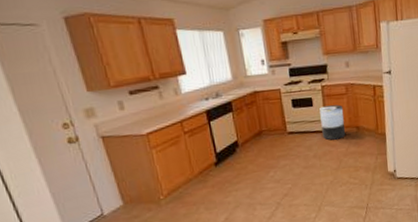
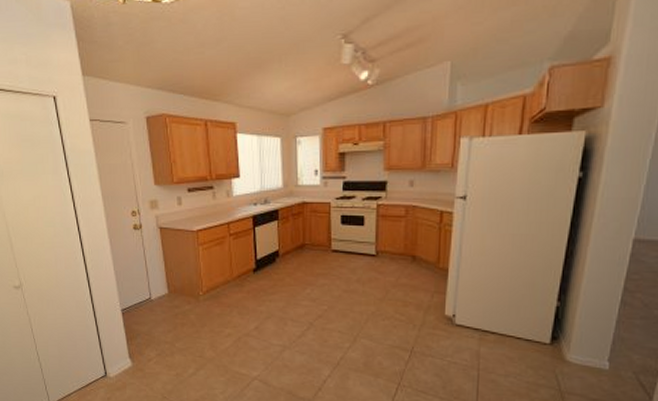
trash can: present [319,104,345,141] -> none [370,227,400,267]

